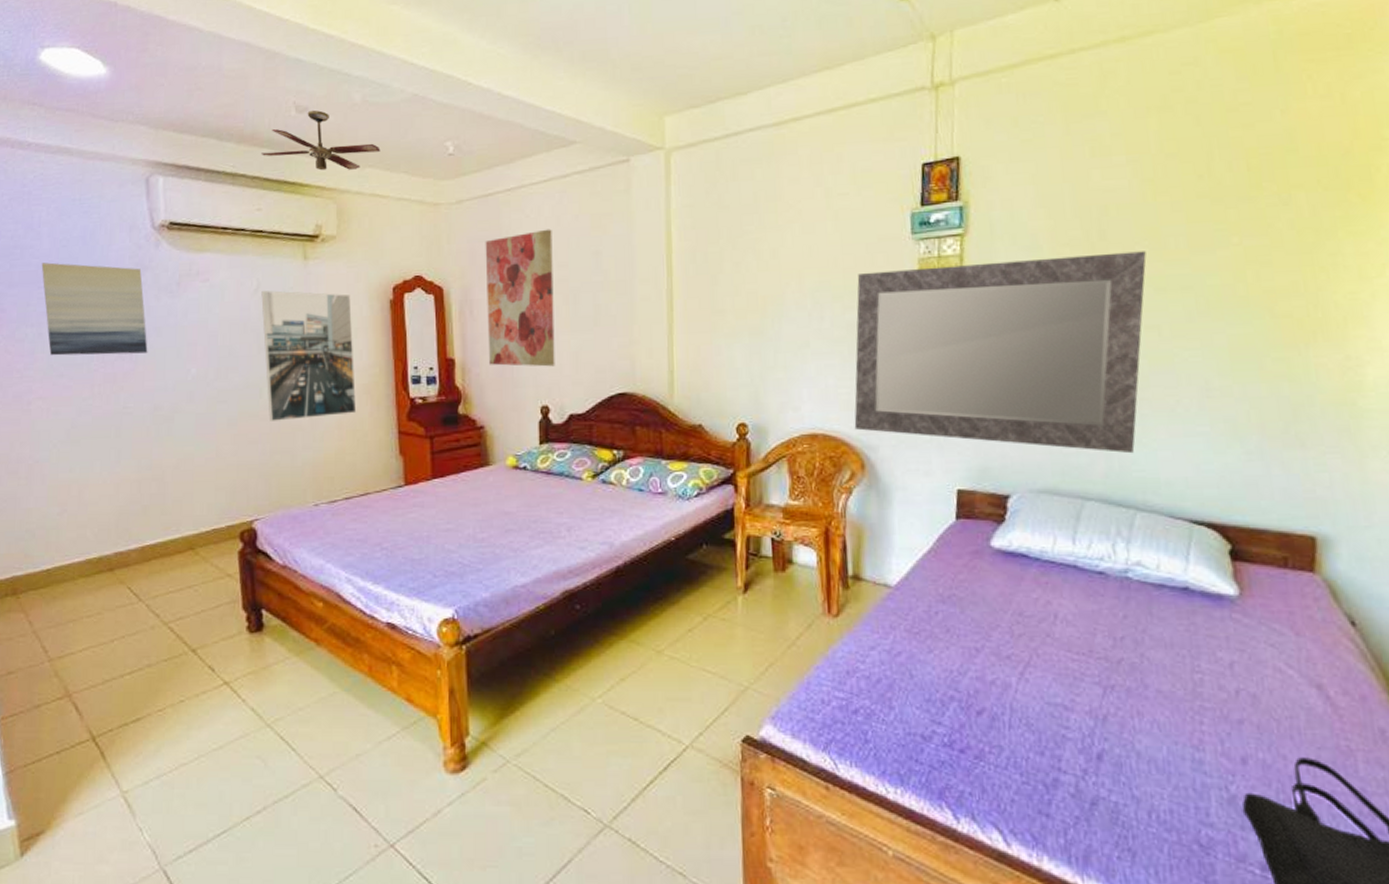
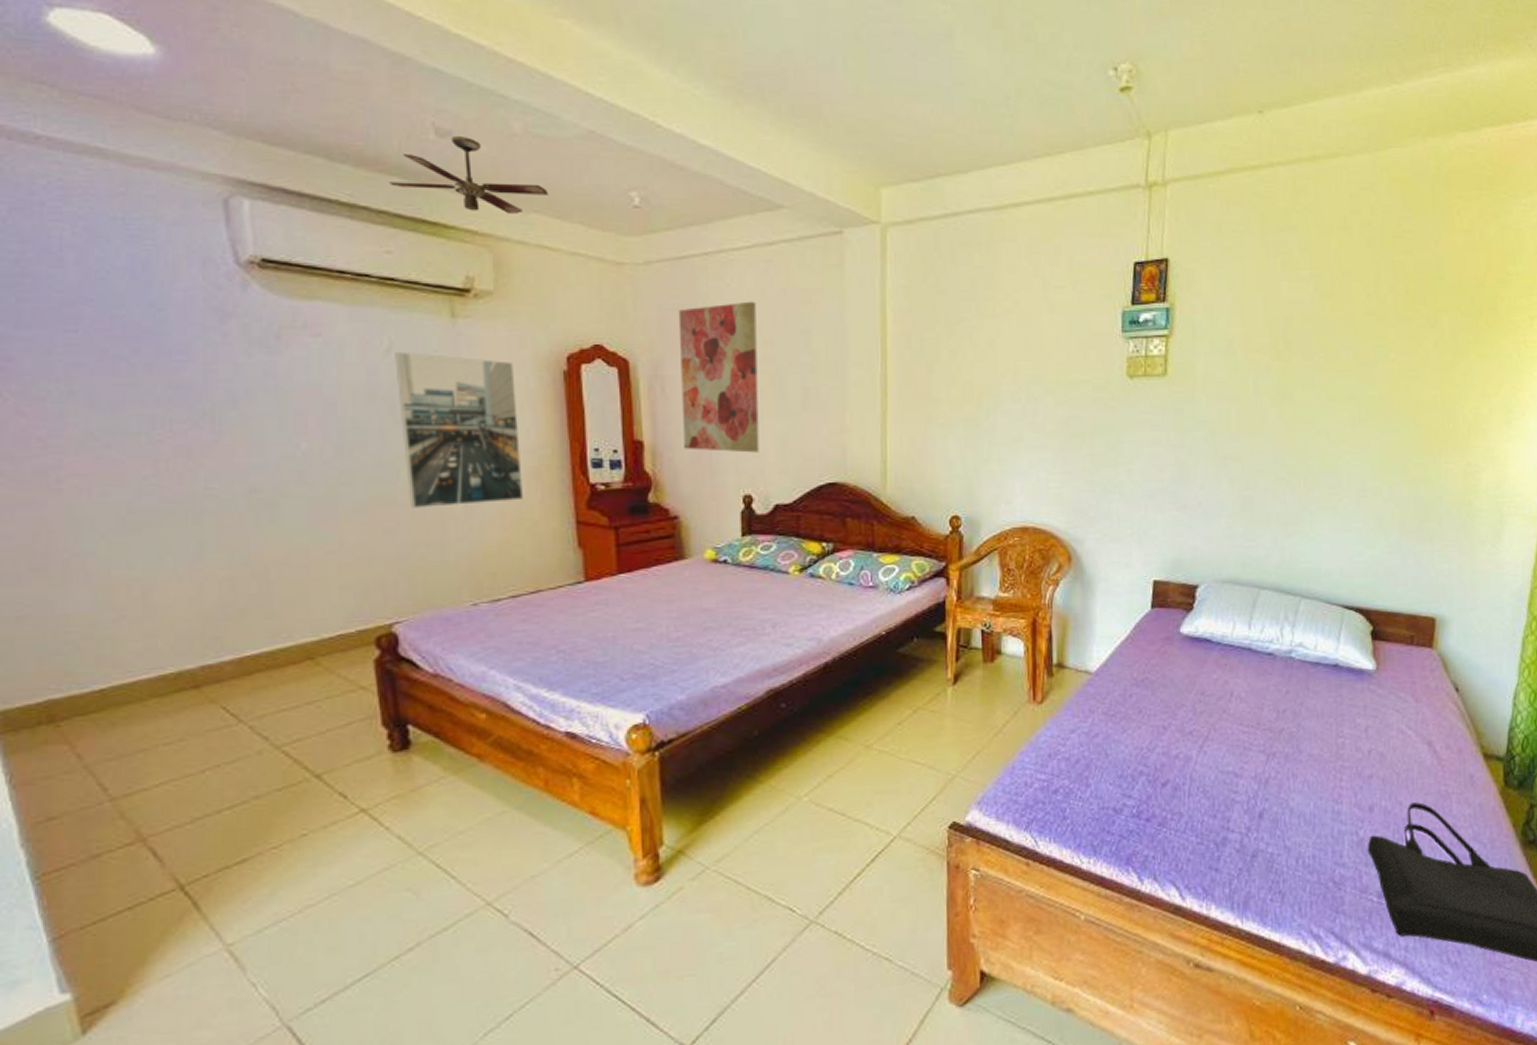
wall art: present [41,262,148,356] -> none [67,299,237,422]
mirror: present [854,251,1147,454] -> none [1063,361,1322,547]

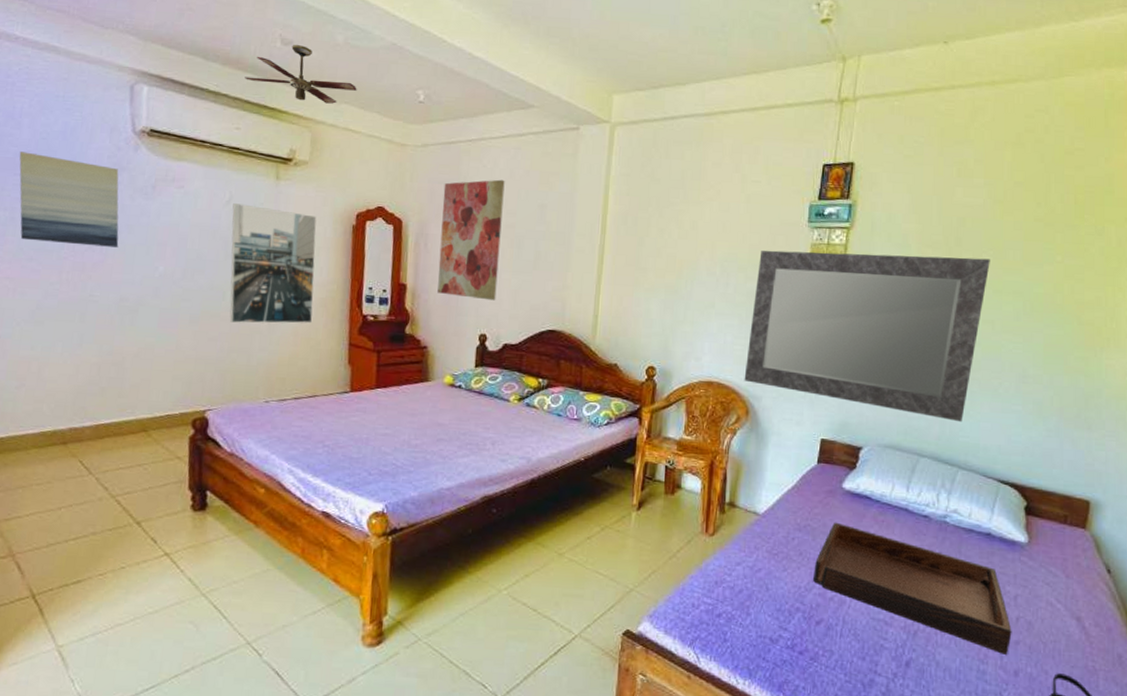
wall art: none [67,299,237,422] -> present [19,151,119,248]
mirror: none [1063,361,1322,547] -> present [744,250,990,423]
serving tray: none [1155,671,1365,791] -> present [813,522,1012,655]

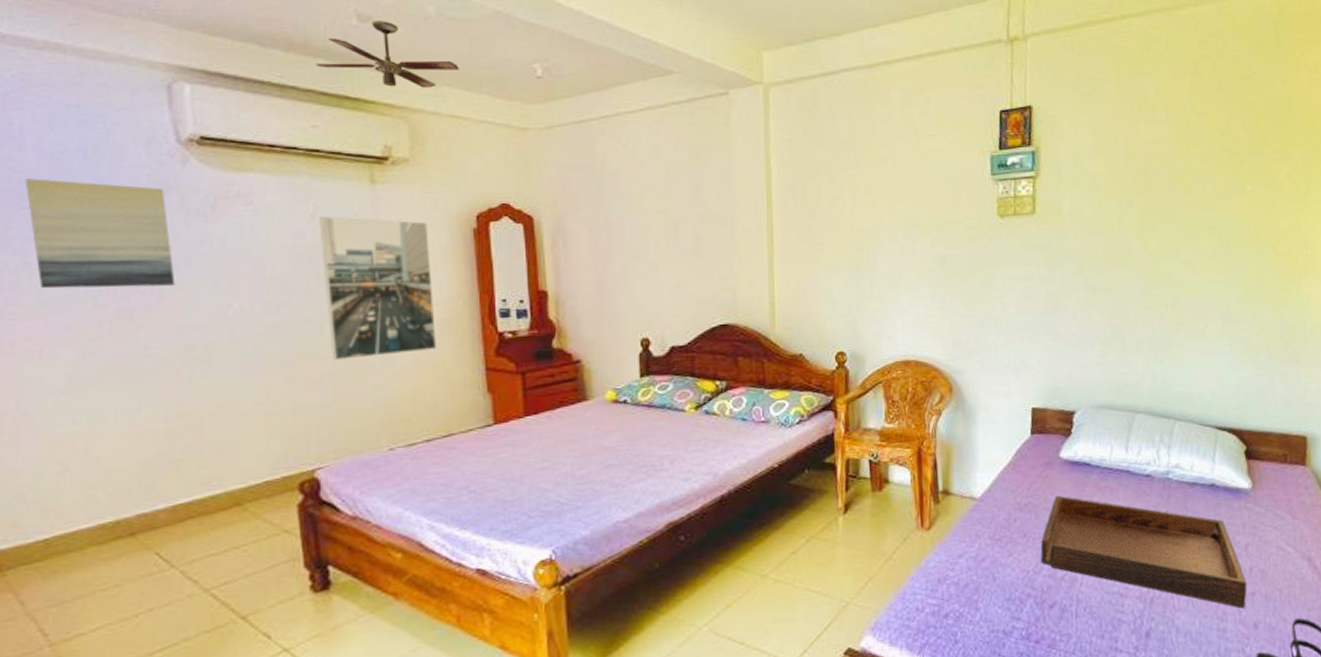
wall art: present [437,179,505,301] -> none [578,159,655,299]
mirror: present [744,250,990,423] -> none [942,196,1182,372]

